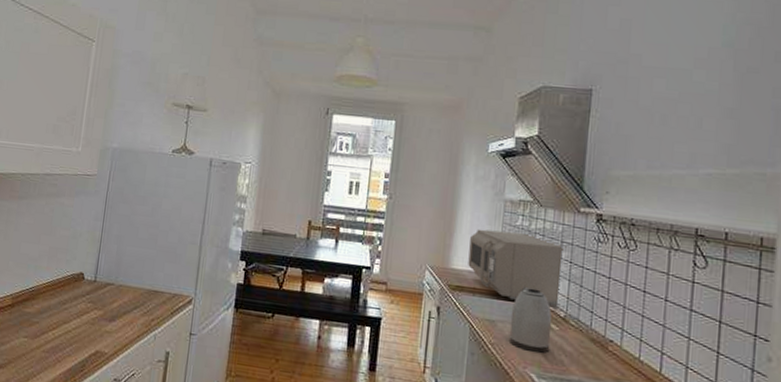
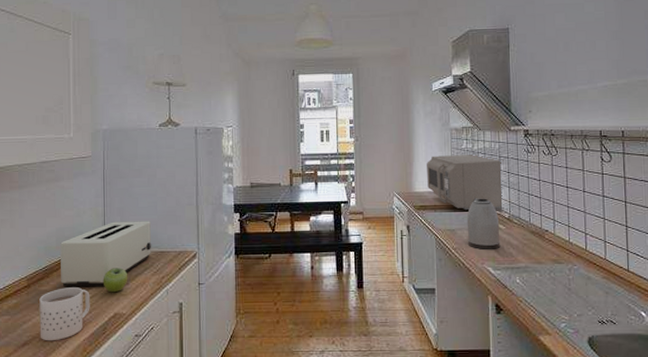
mug: none [16,313,74,370] -> present [39,287,90,341]
toaster: none [46,249,148,318] -> present [60,221,152,286]
fruit: none [88,300,116,328] -> present [103,268,128,293]

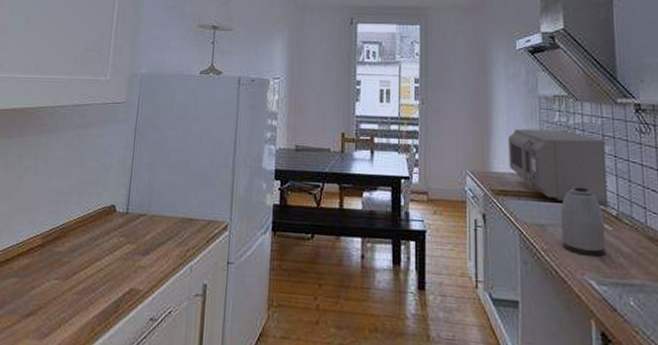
mug: present [39,287,90,341] -> none [46,251,106,315]
toaster: present [60,221,152,286] -> none [77,178,181,254]
fruit: present [103,268,128,293] -> none [121,233,150,263]

